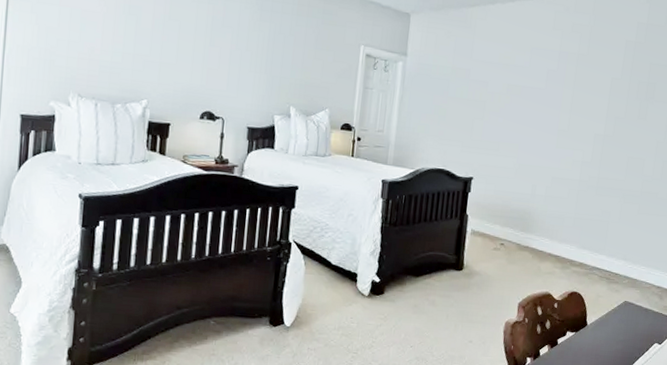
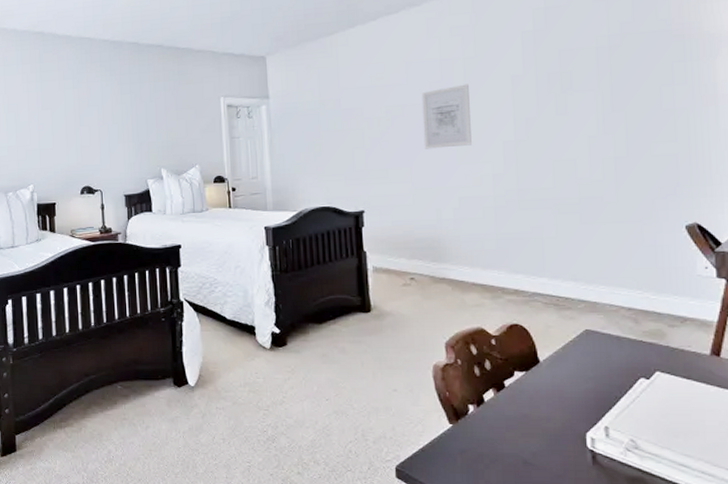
wall art: none [532,77,578,133] -> present [421,84,472,149]

